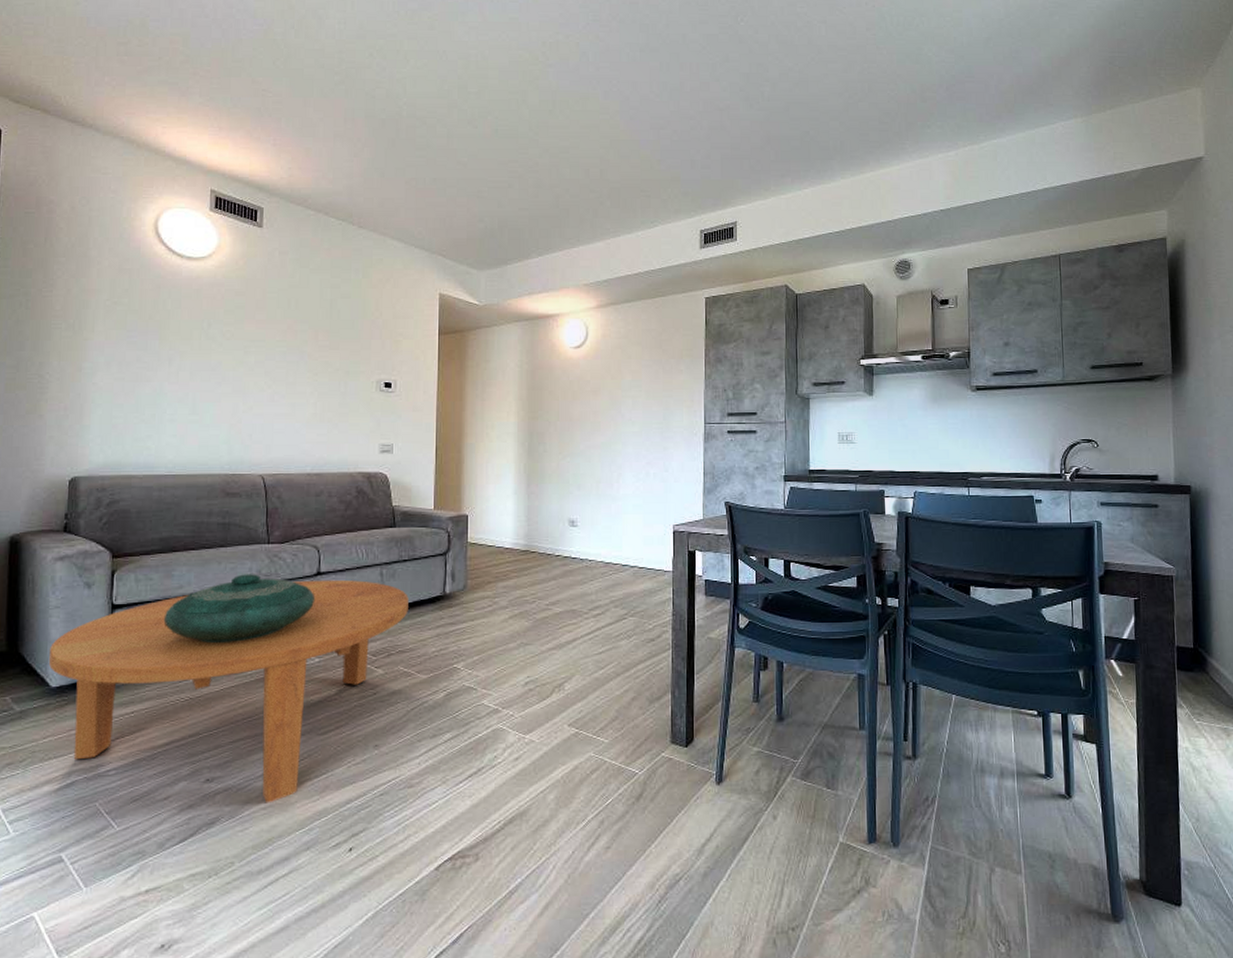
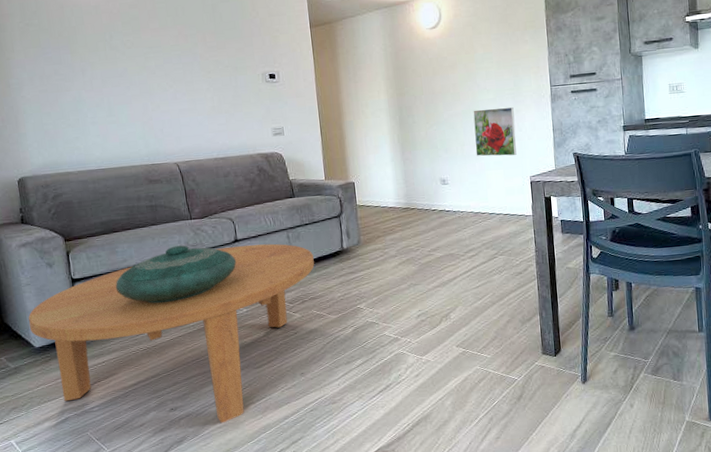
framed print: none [613,443,661,500] -> present [473,107,517,157]

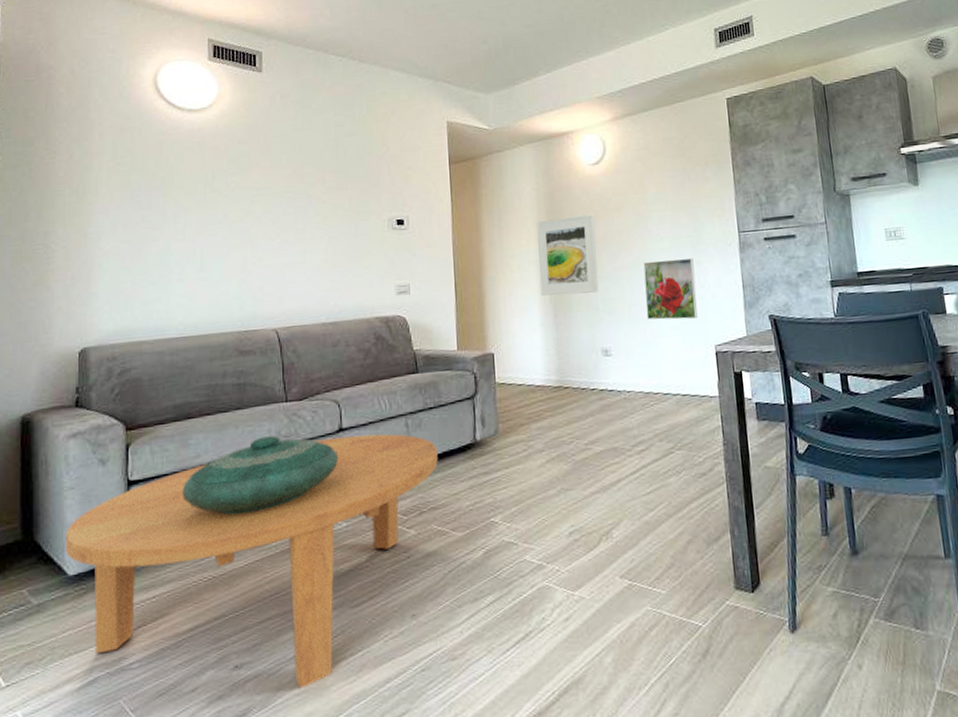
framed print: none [385,69,438,137] -> present [537,213,599,296]

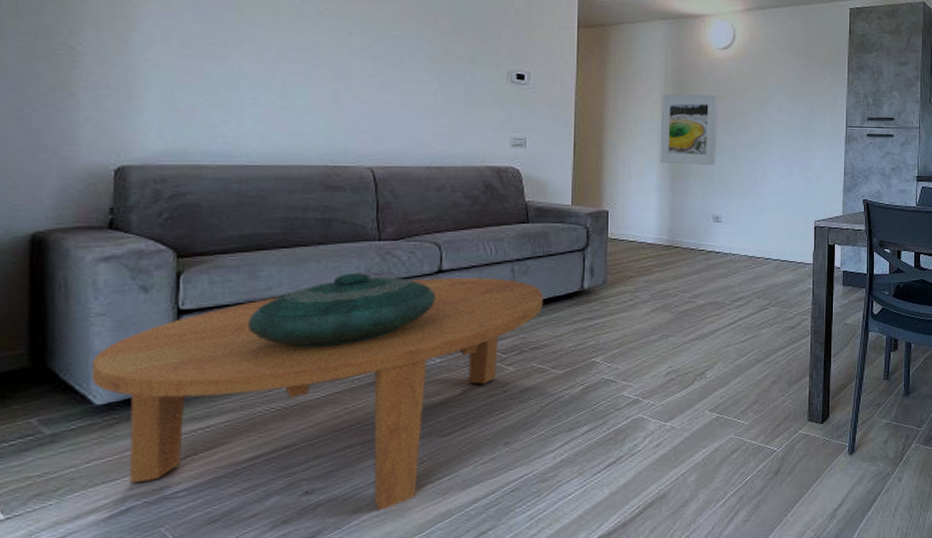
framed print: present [643,258,698,320] -> none [757,143,804,197]

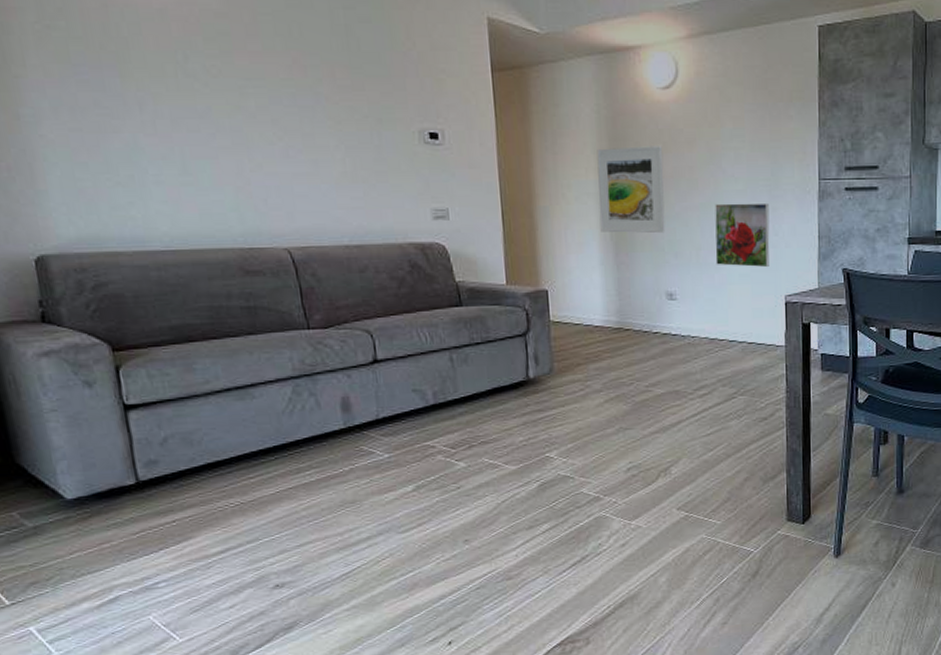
coffee table: present [90,277,543,511] -> none [55,367,488,605]
decorative bowl: present [247,273,436,348] -> none [192,364,376,443]
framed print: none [757,143,804,197] -> present [715,203,770,268]

